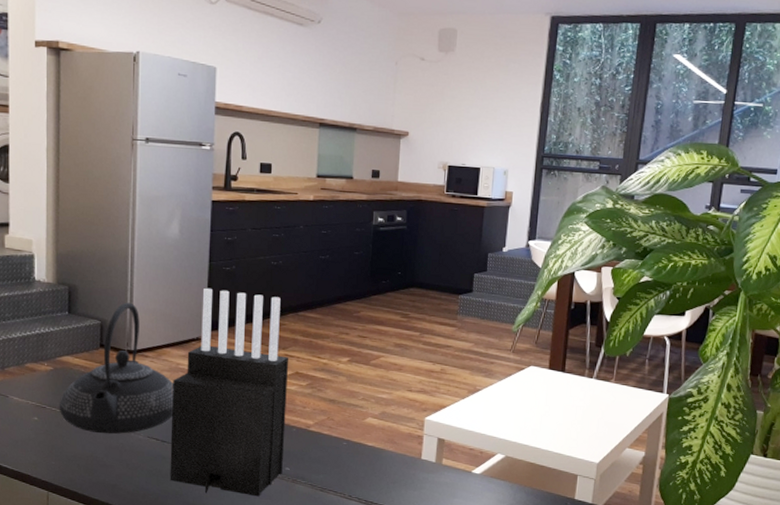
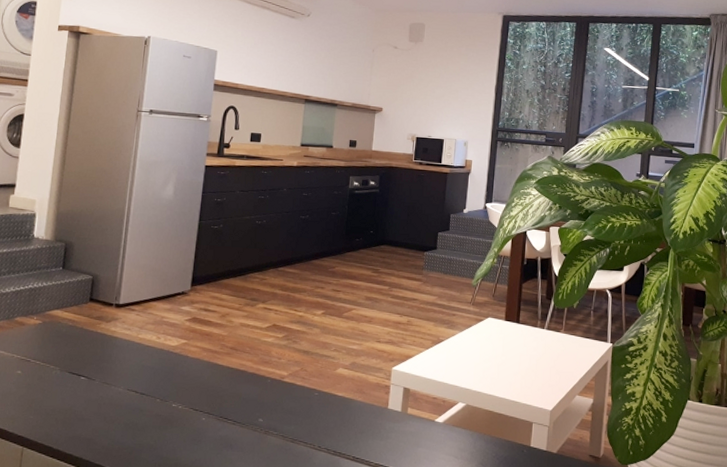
teapot: present [59,302,174,434] -> none [43,258,157,387]
knife block: present [170,288,289,497] -> none [145,245,268,449]

